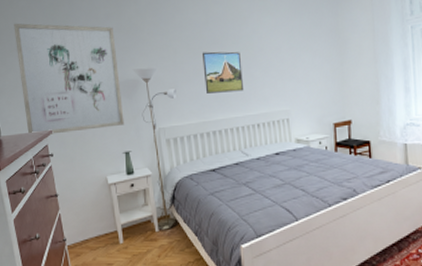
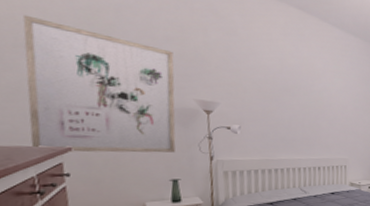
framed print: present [203,51,244,94] -> none [272,97,311,138]

